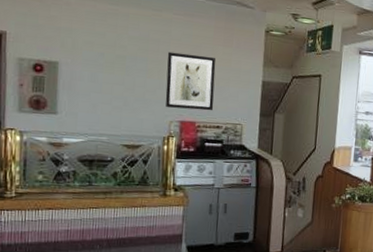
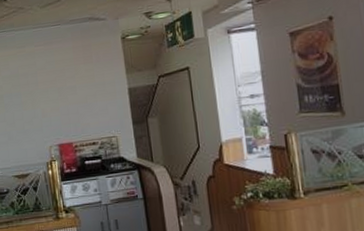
wall art: present [165,51,216,111] -> none [36,76,87,135]

